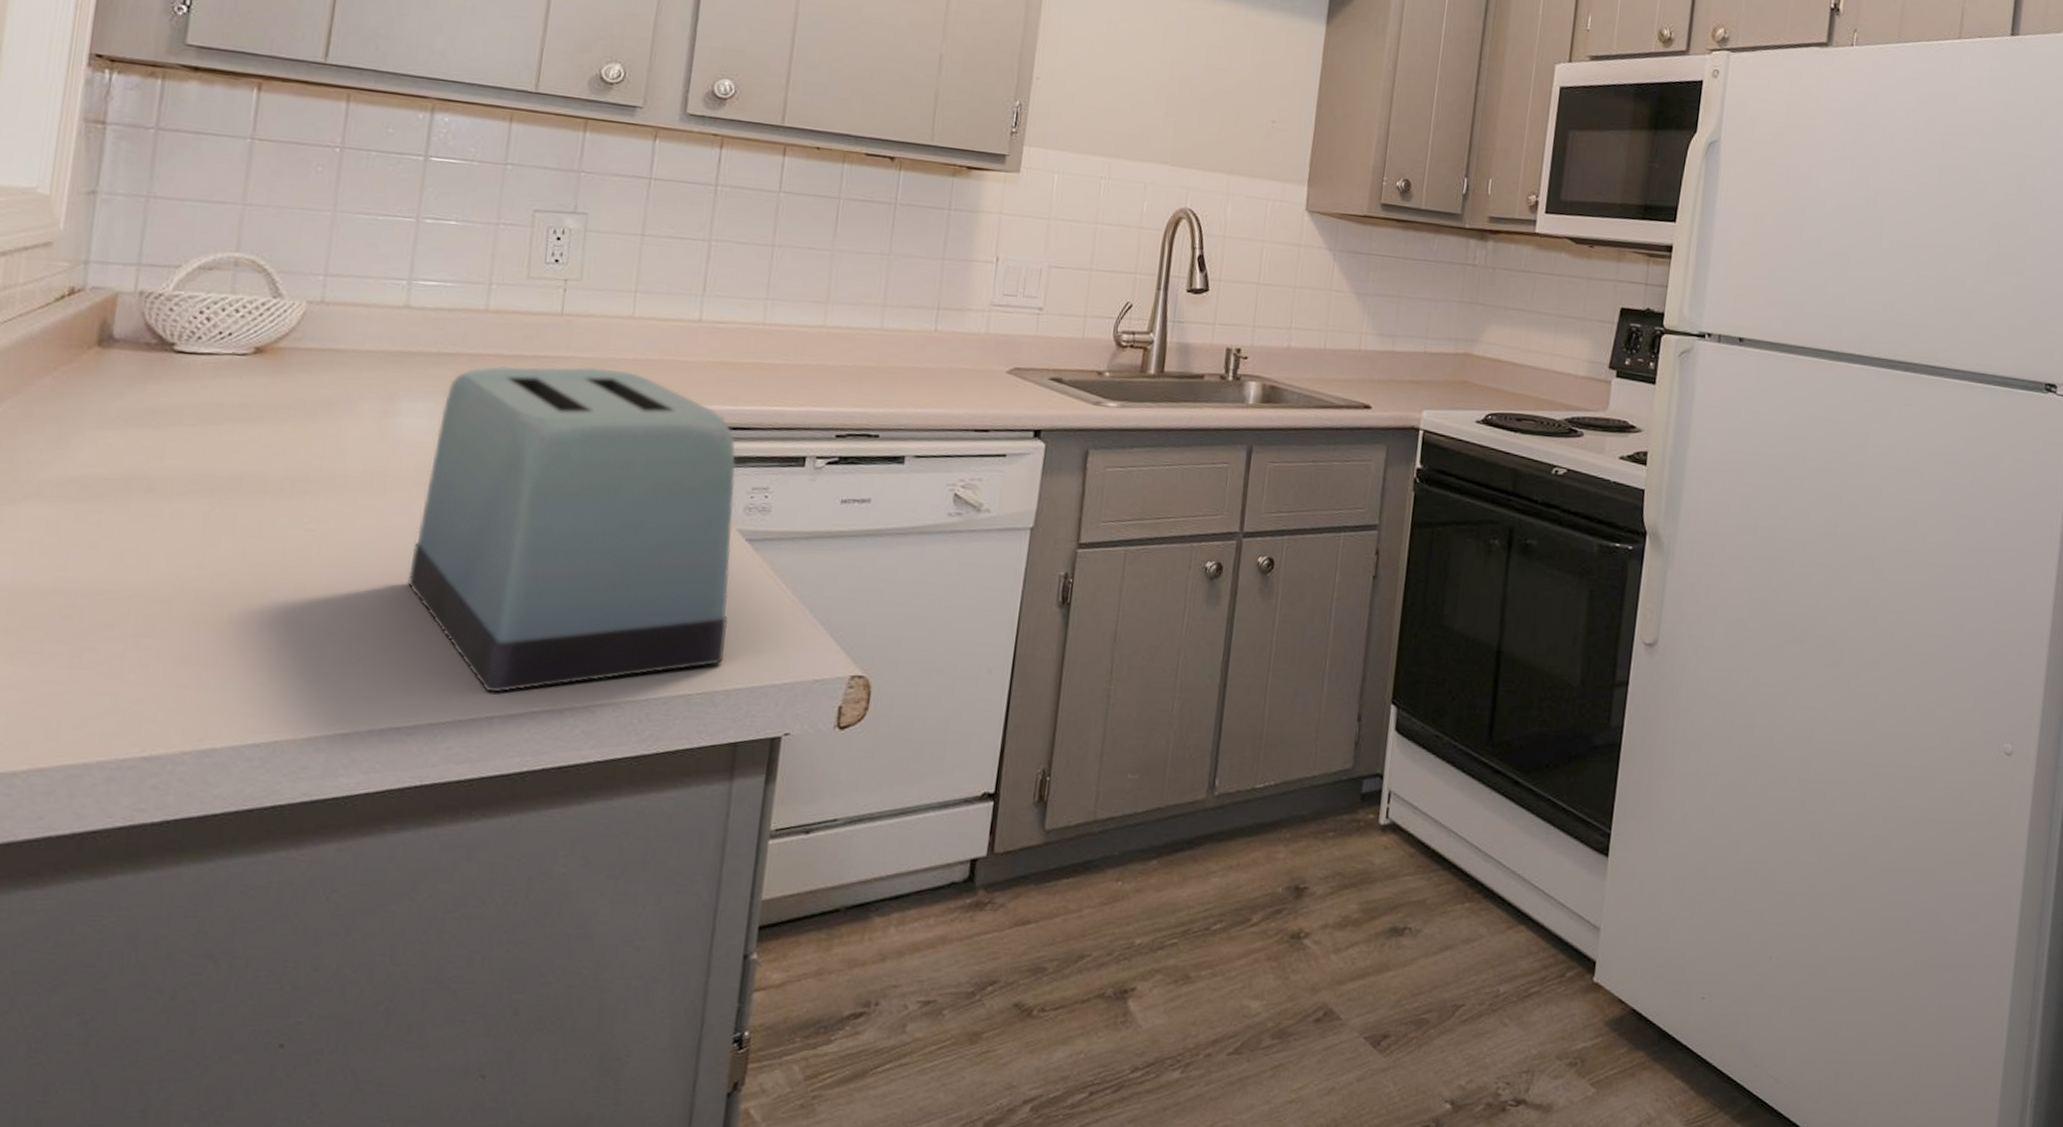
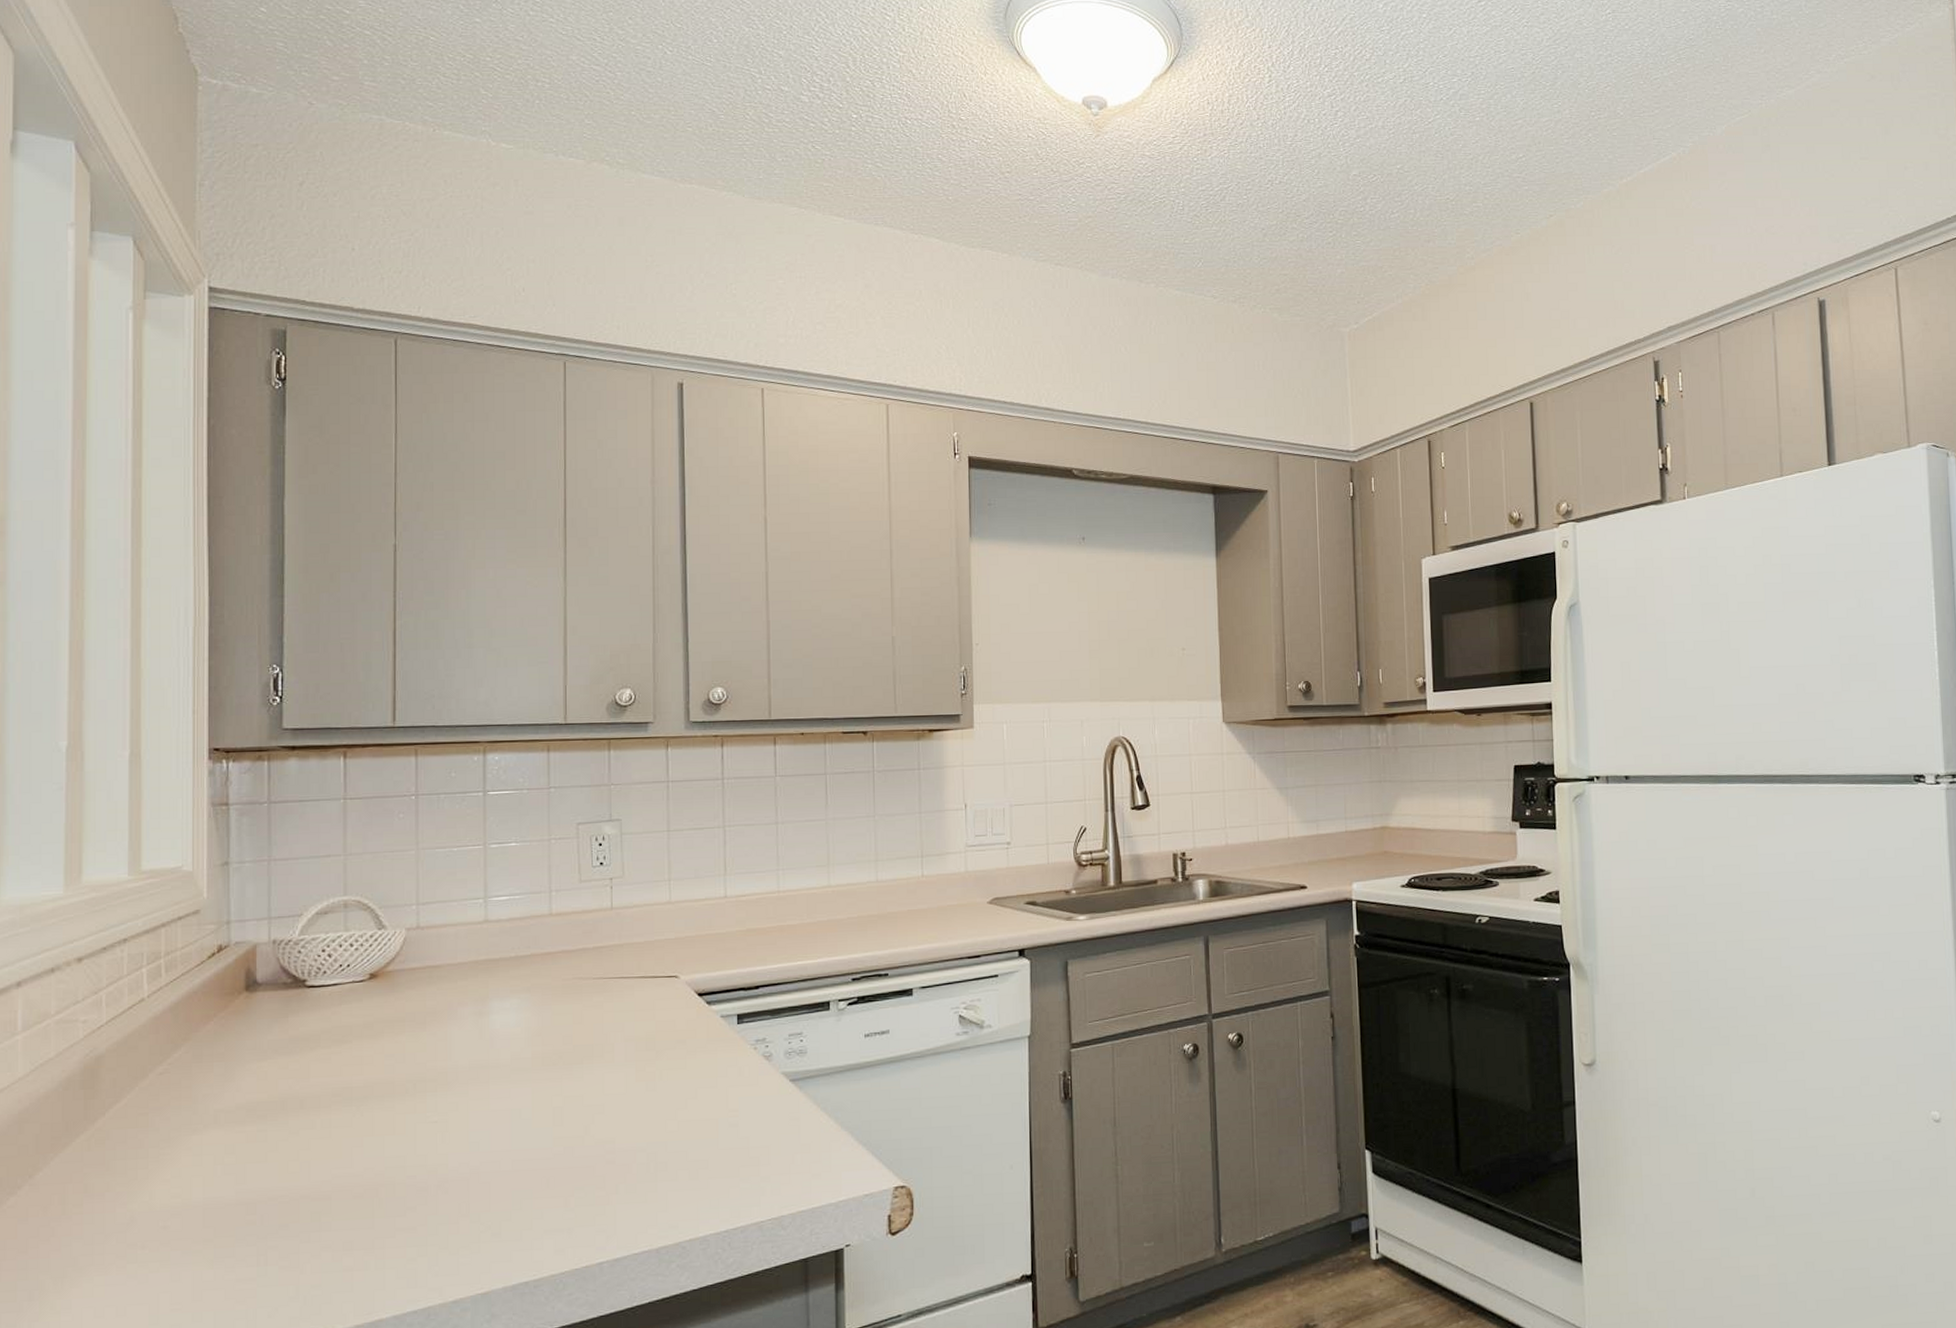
toaster: present [407,366,737,693] -> none [518,949,786,1242]

